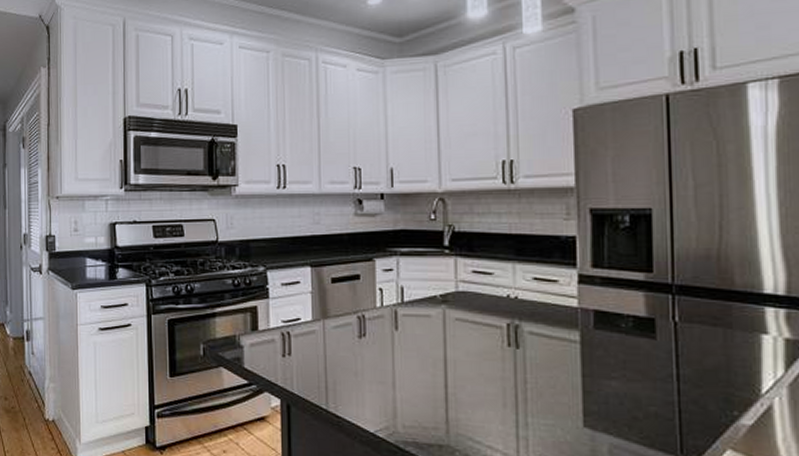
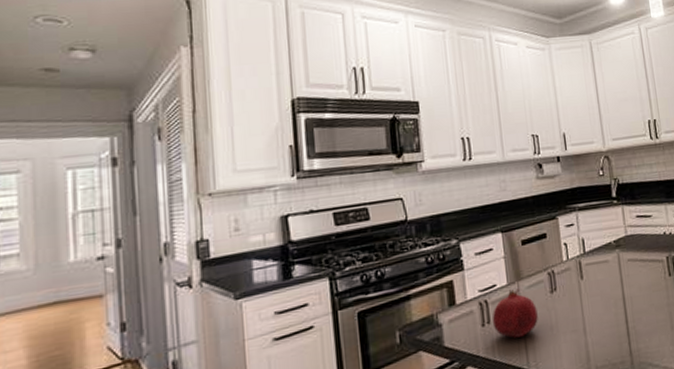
fruit: none [293,325,342,376] -> present [492,288,538,338]

